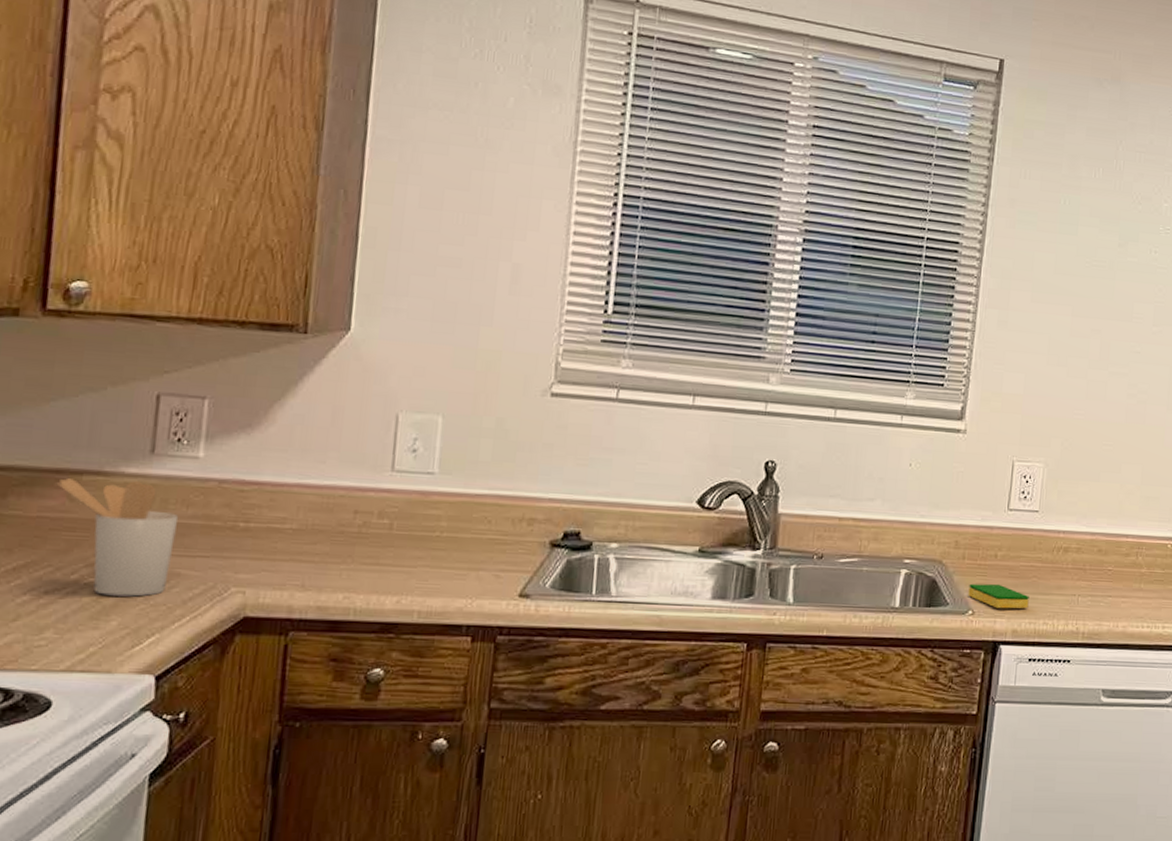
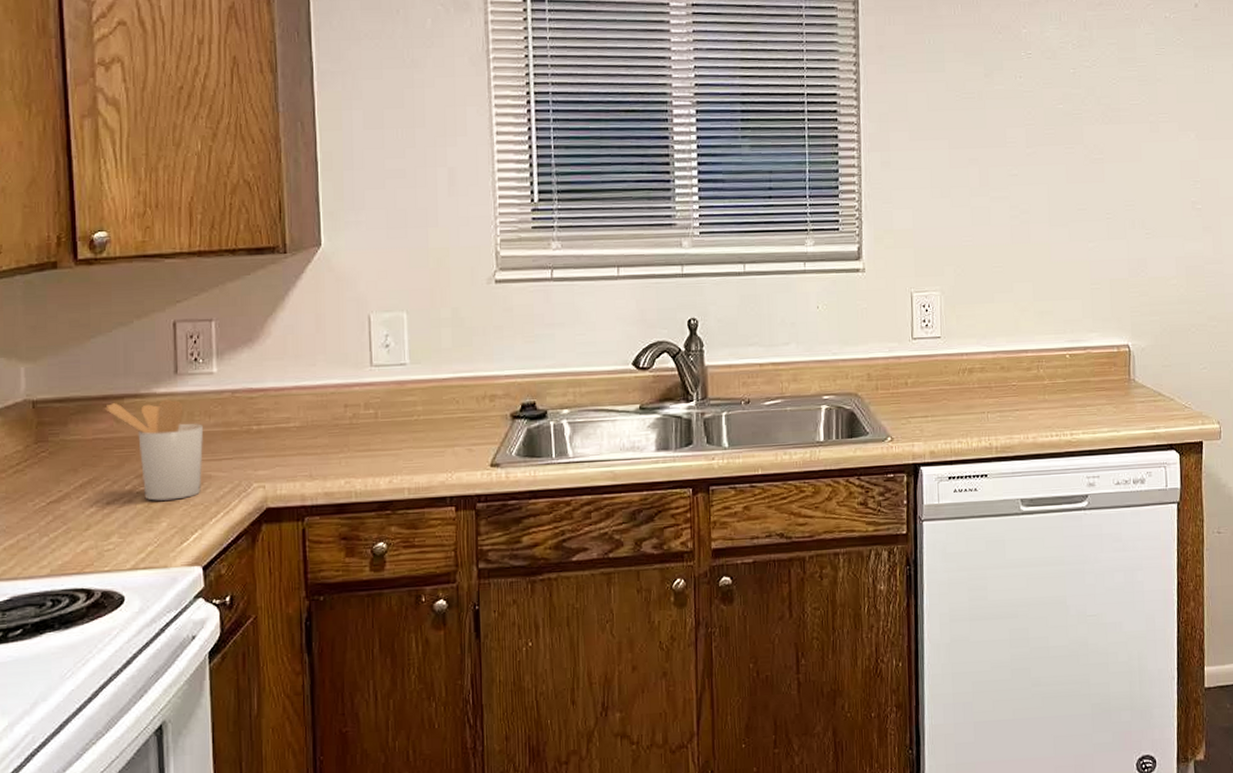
dish sponge: present [968,583,1029,609] -> none [885,409,942,433]

